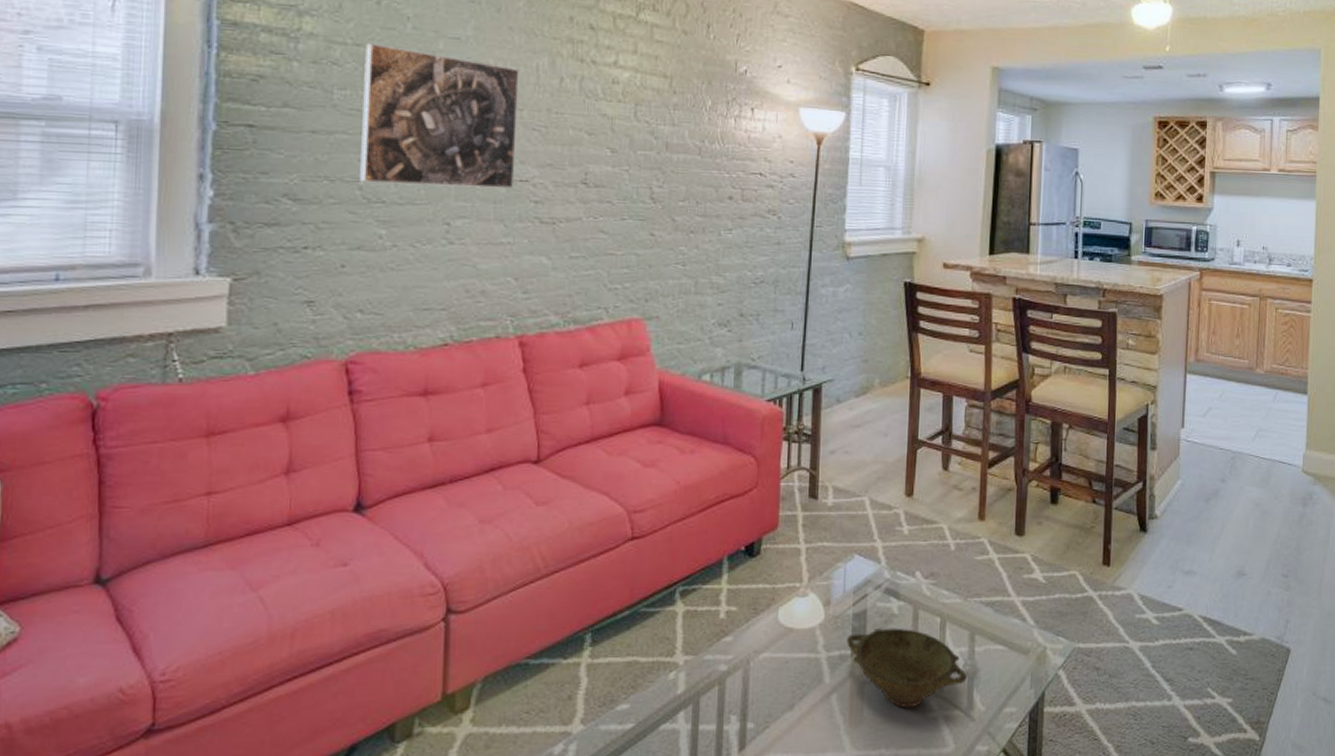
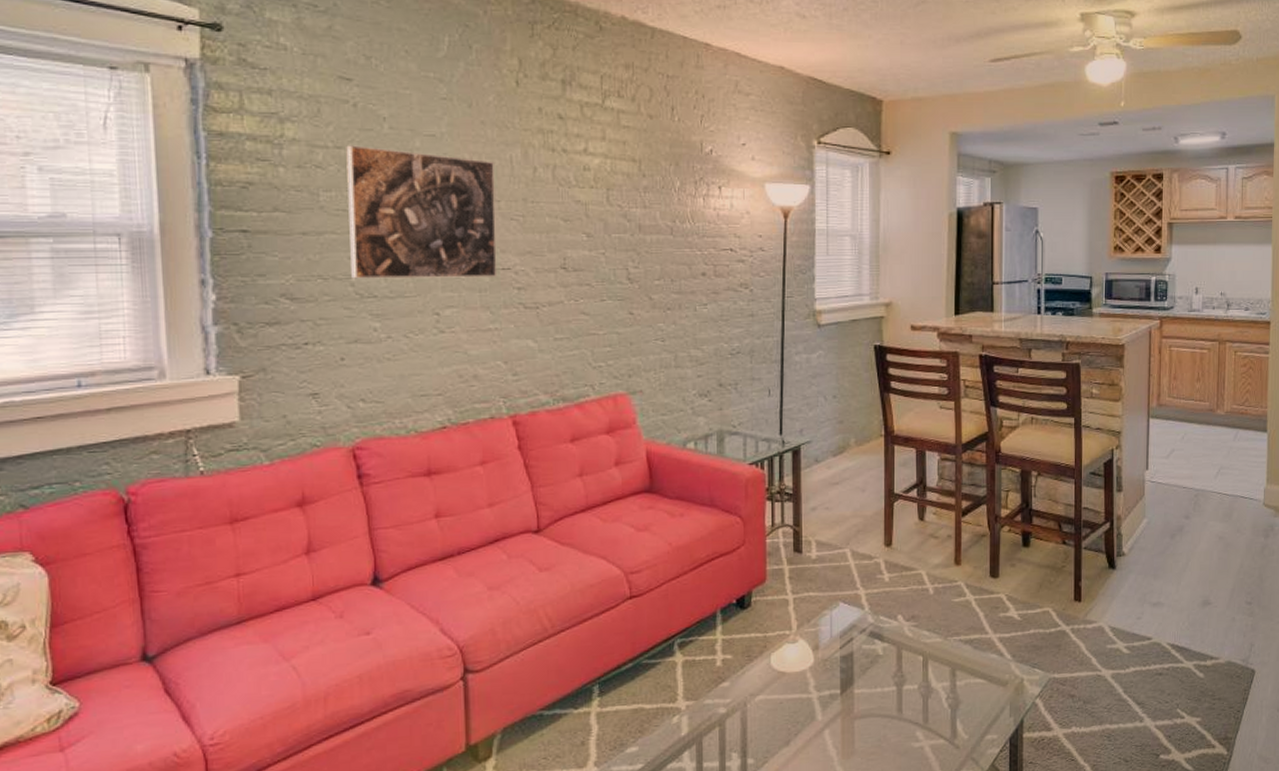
bowl: present [847,628,967,708] -> none [836,667,950,740]

